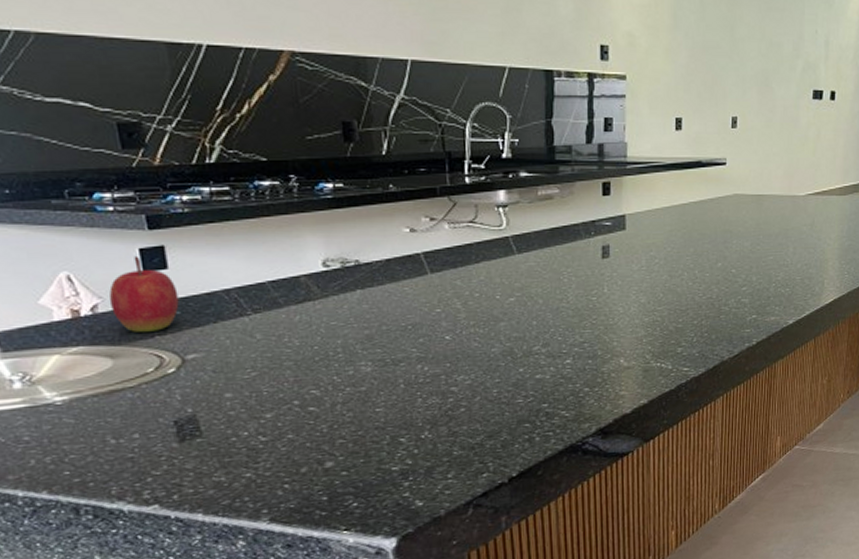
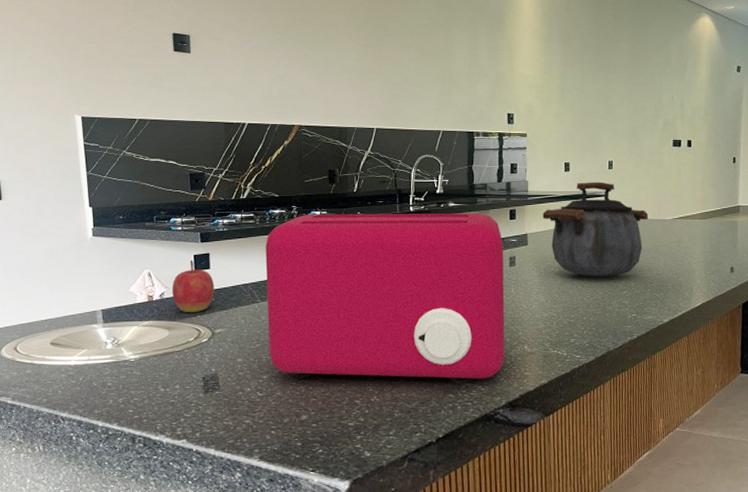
toaster: none [252,186,596,416] -> present [265,213,505,383]
kettle: none [645,145,778,270] -> present [542,182,649,277]

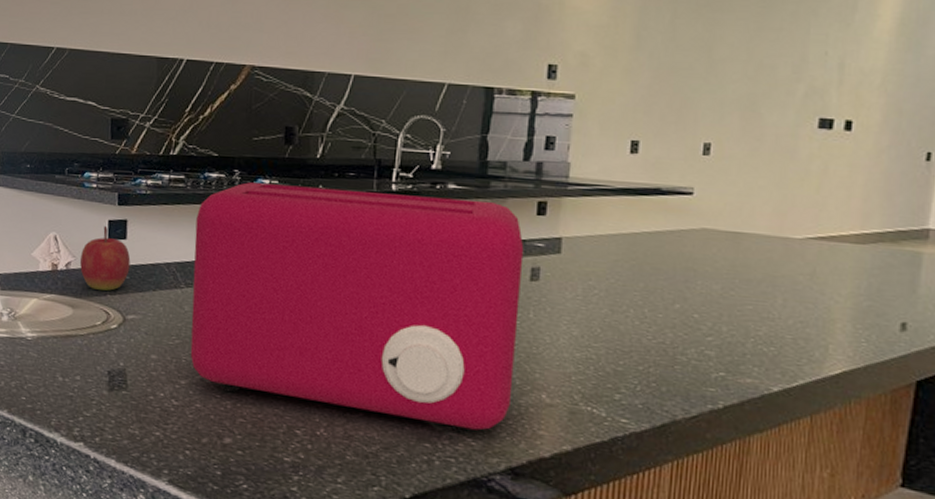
kettle: present [542,182,649,277] -> none [588,171,764,314]

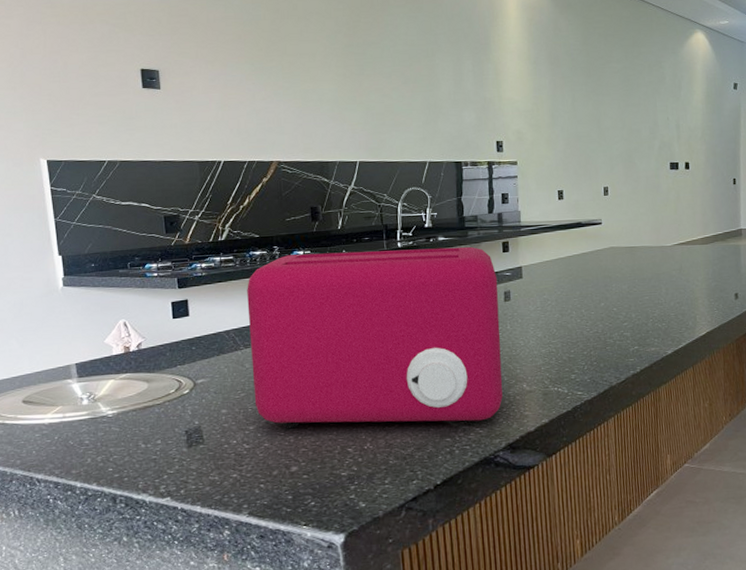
apple: present [79,225,131,291] -> none [149,307,195,363]

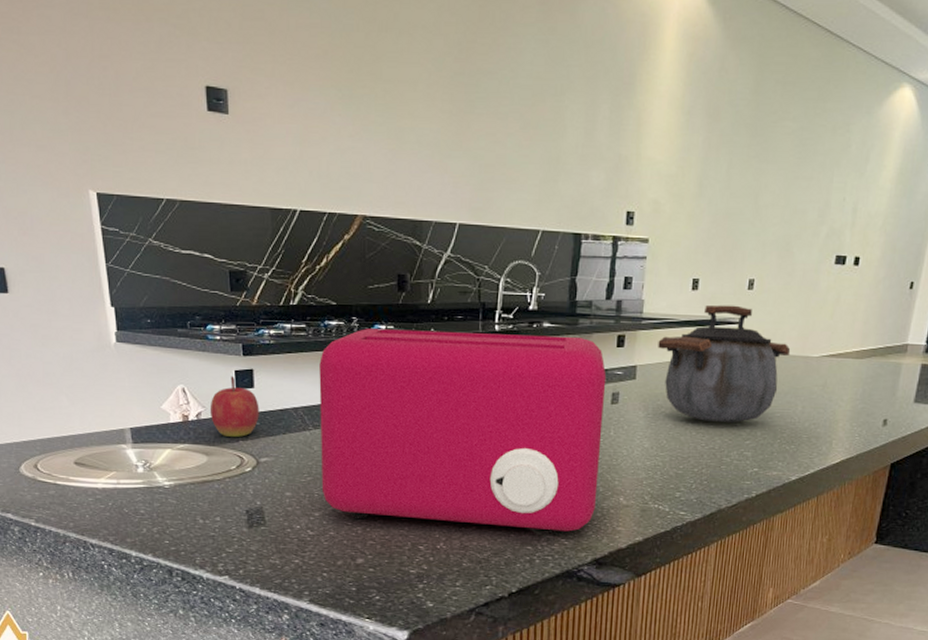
apple: none [149,307,195,363] -> present [209,376,259,437]
kettle: none [537,209,648,309] -> present [658,305,791,424]

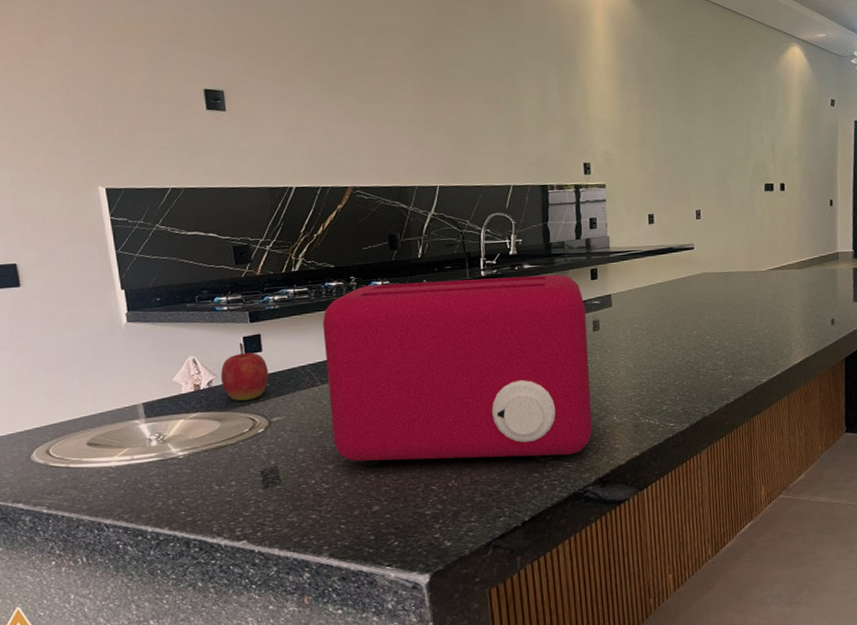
kettle: present [658,305,791,424] -> none [626,233,742,338]

